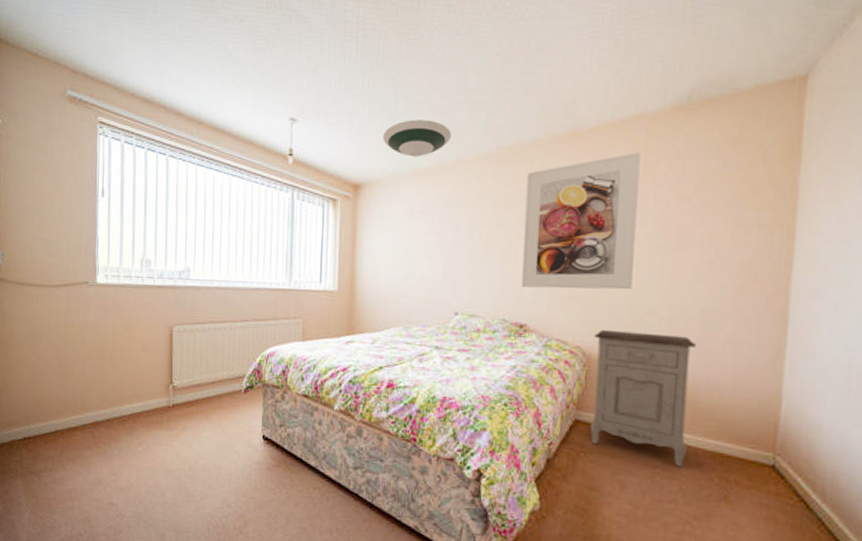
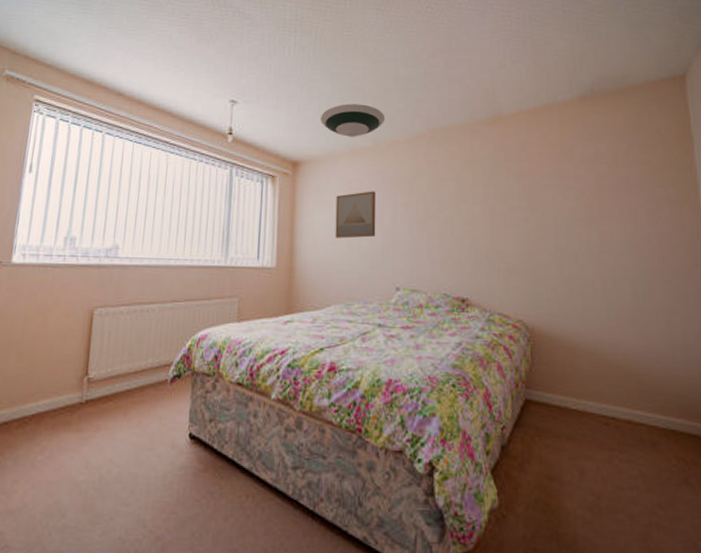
wall art: none [395,214,439,264] -> present [335,191,376,239]
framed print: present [521,152,641,290] -> none [457,135,565,262]
nightstand: present [589,329,697,468] -> none [535,302,641,448]

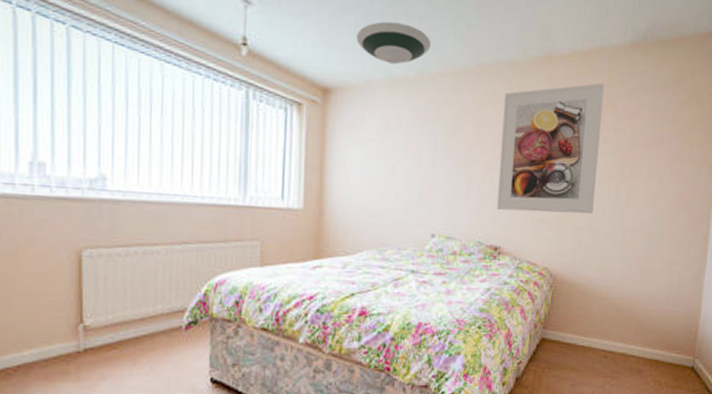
wall art: present [335,191,376,239] -> none [369,129,417,181]
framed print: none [457,135,565,262] -> present [496,82,605,214]

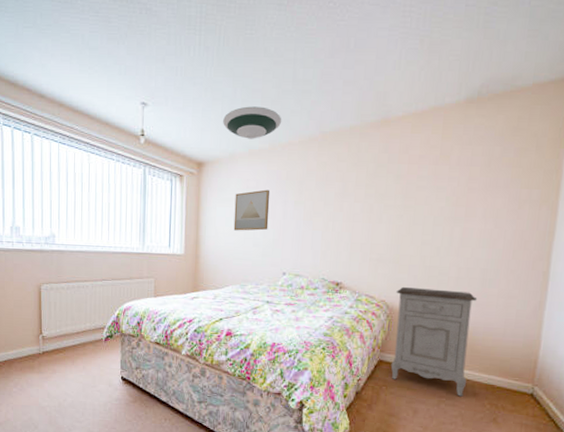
wall art: none [369,129,417,181] -> present [233,189,270,231]
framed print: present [496,82,605,214] -> none [338,138,439,254]
nightstand: none [554,251,642,375] -> present [390,286,478,397]

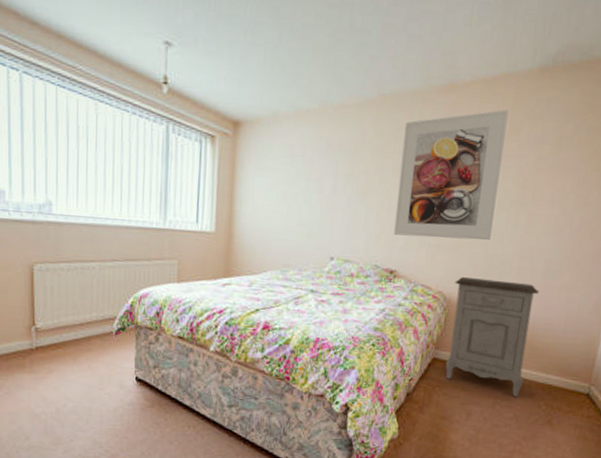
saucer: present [223,106,282,139] -> none [265,56,336,97]
wall art: present [233,189,270,231] -> none [274,158,319,207]
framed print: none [338,138,439,254] -> present [393,109,509,241]

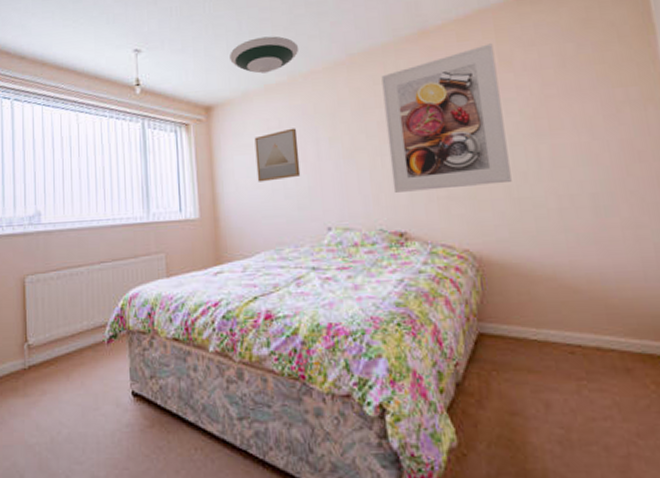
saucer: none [265,56,336,97] -> present [230,36,299,74]
wall art: none [274,158,319,207] -> present [254,128,301,182]
nightstand: present [445,276,540,398] -> none [481,226,612,376]

